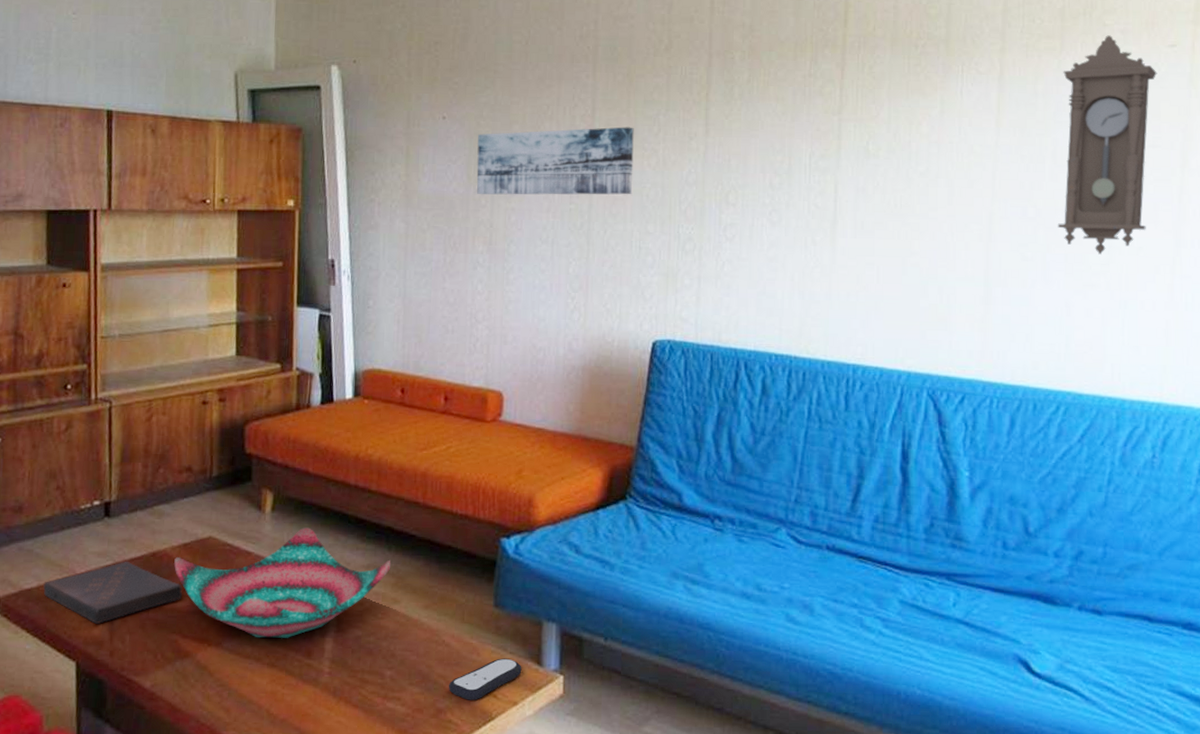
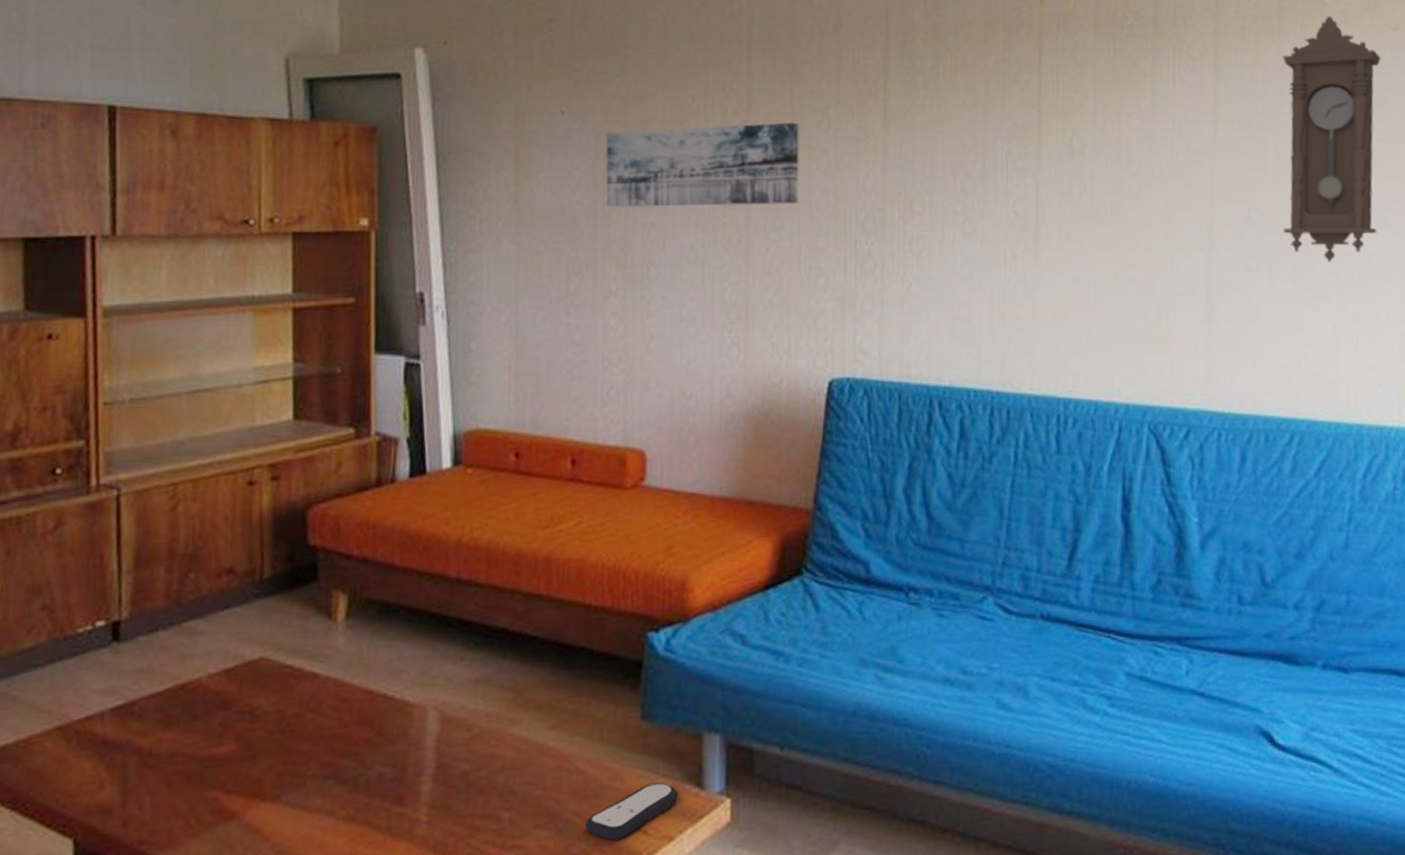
book: present [43,561,182,624] -> none [24,698,224,786]
decorative bowl: present [174,527,390,638] -> none [212,636,506,786]

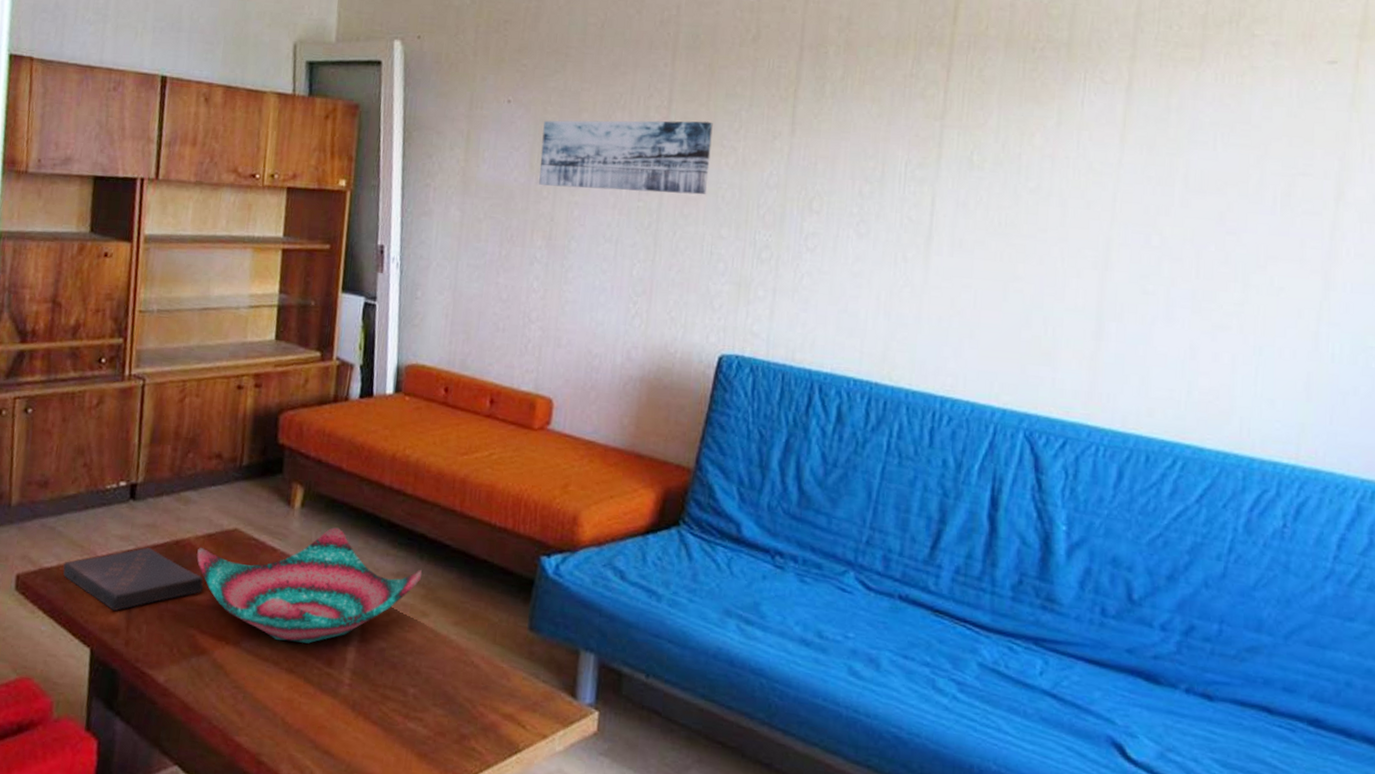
book: none [24,698,224,786] -> present [63,547,204,611]
decorative bowl: none [212,636,506,786] -> present [197,527,422,644]
remote control: present [584,783,679,841] -> none [474,686,555,729]
pendulum clock: present [1282,16,1382,262] -> none [1185,47,1313,293]

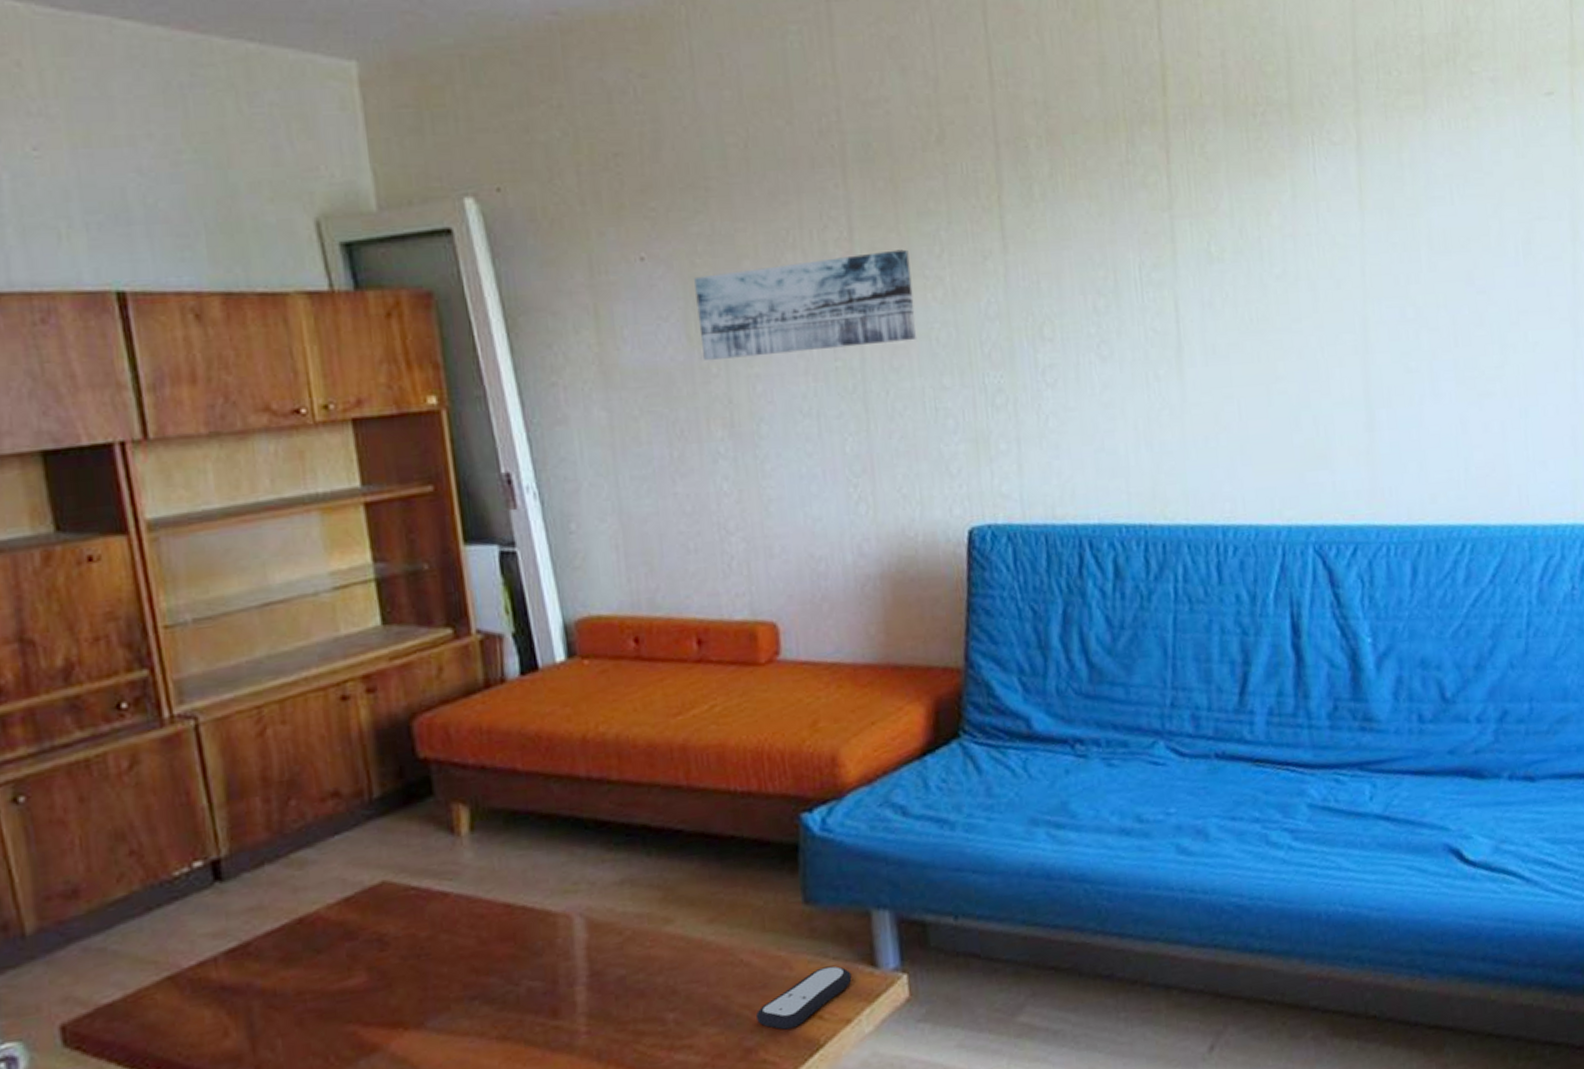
book: present [63,547,204,611] -> none [132,937,353,1033]
decorative bowl: present [197,527,422,644] -> none [334,845,653,1007]
remote control: none [474,686,555,729] -> present [755,966,852,1030]

